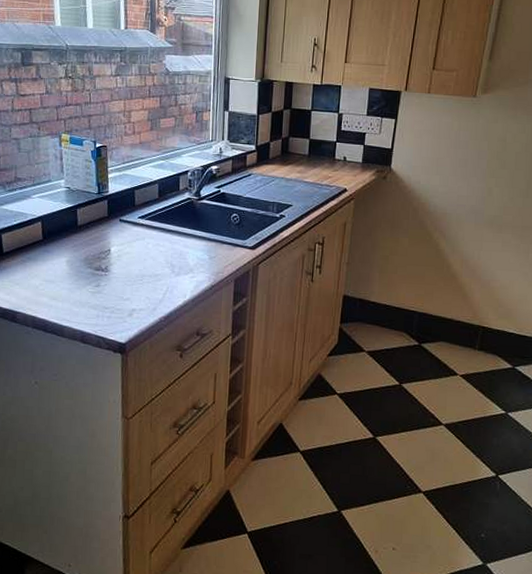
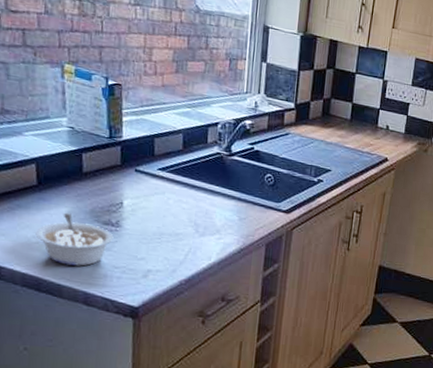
legume: none [42,262,104,308] -> present [35,212,114,266]

